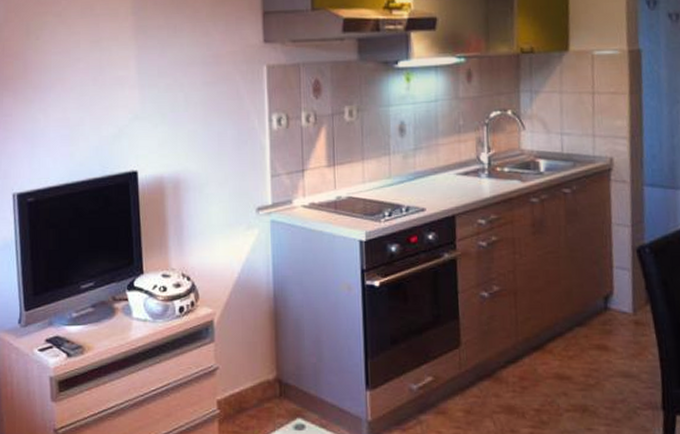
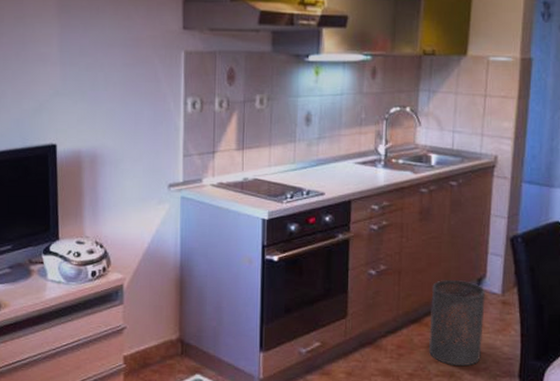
trash can: none [553,299,617,399] -> present [429,280,486,367]

